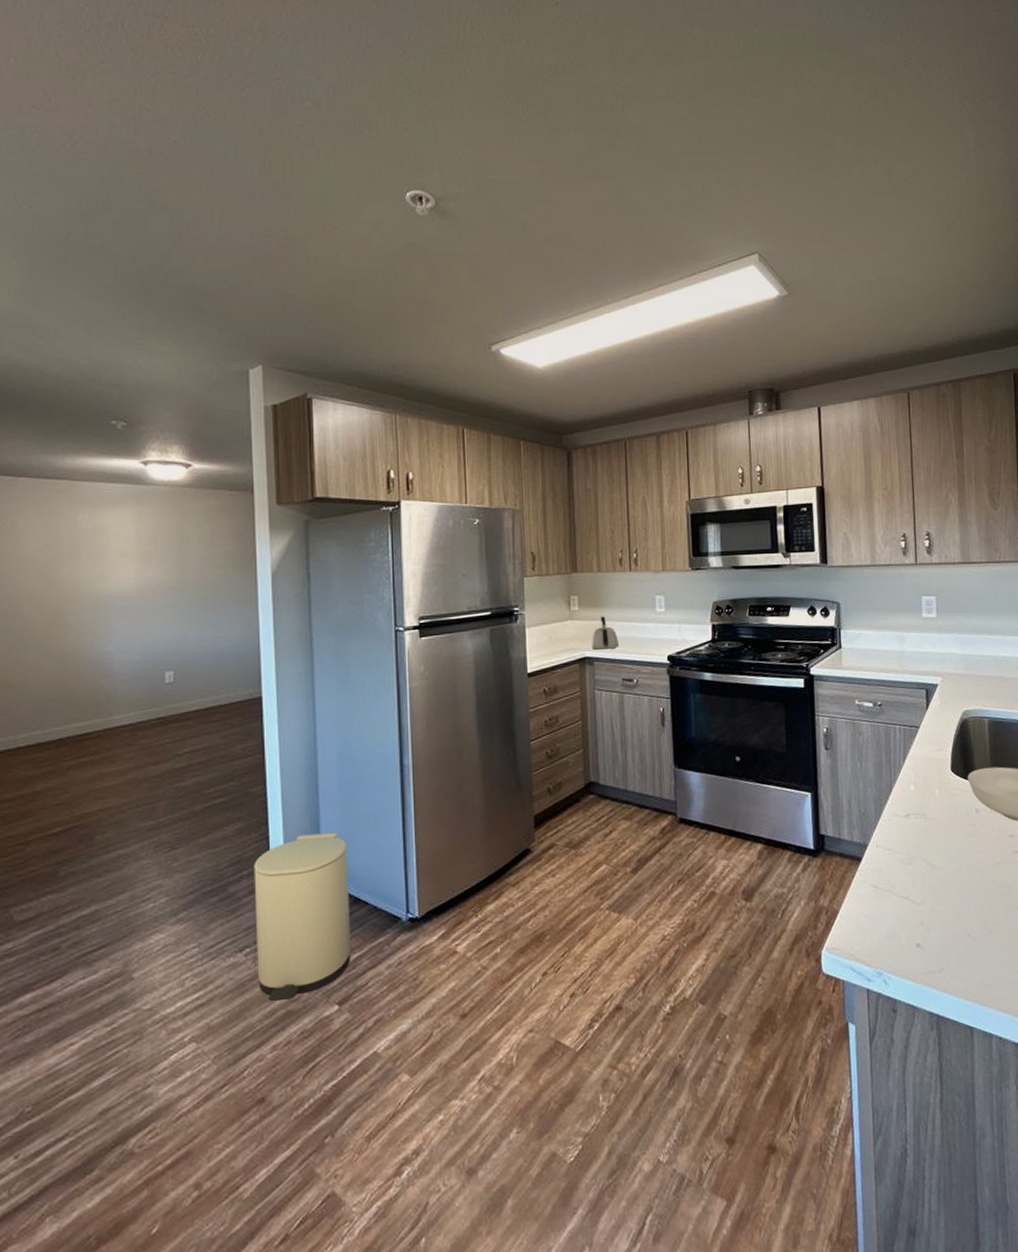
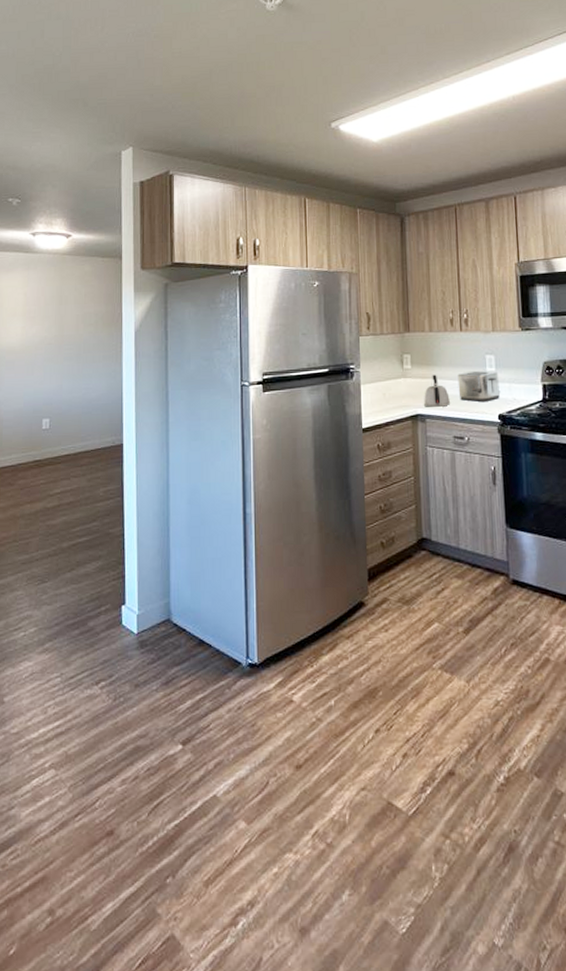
pedal bin: present [254,832,351,1002] -> none [110,575,194,736]
toaster: none [626,611,669,644] -> present [457,370,500,403]

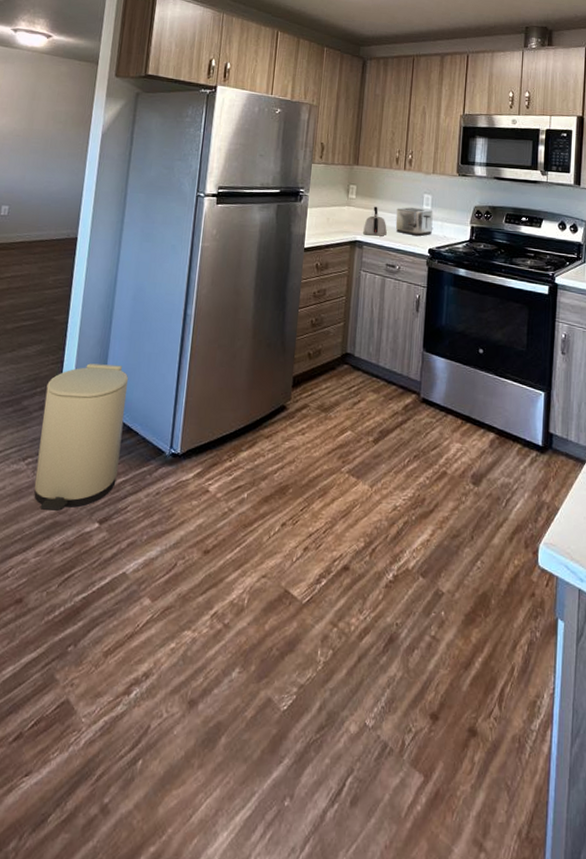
pedal bin: none [110,575,194,736] -> present [34,363,129,511]

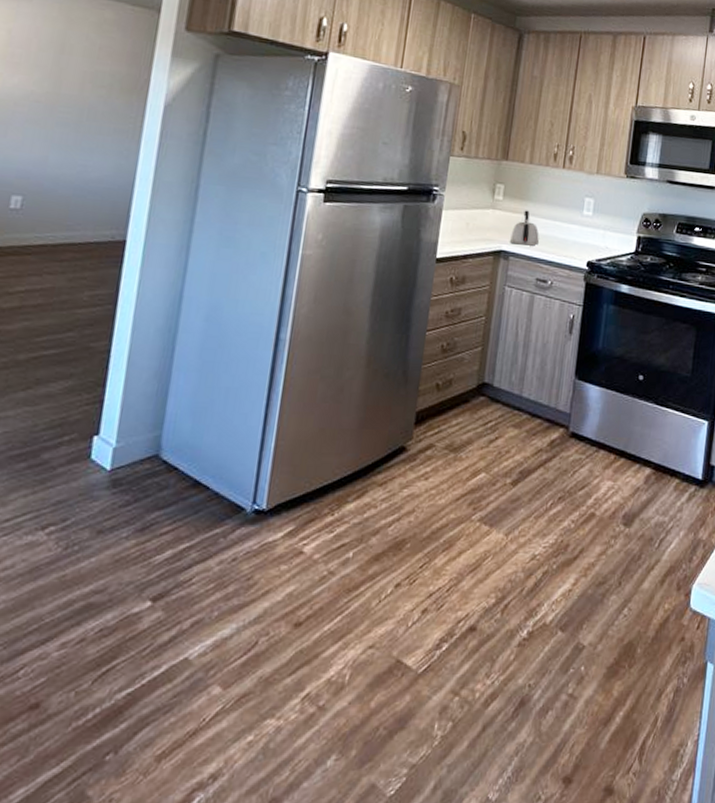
pedal bin: present [34,363,129,511] -> none [57,402,198,592]
toaster: present [395,207,433,237] -> none [549,212,595,247]

